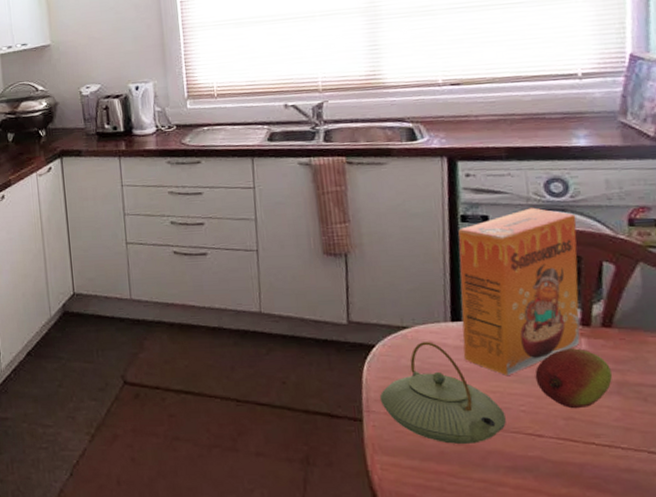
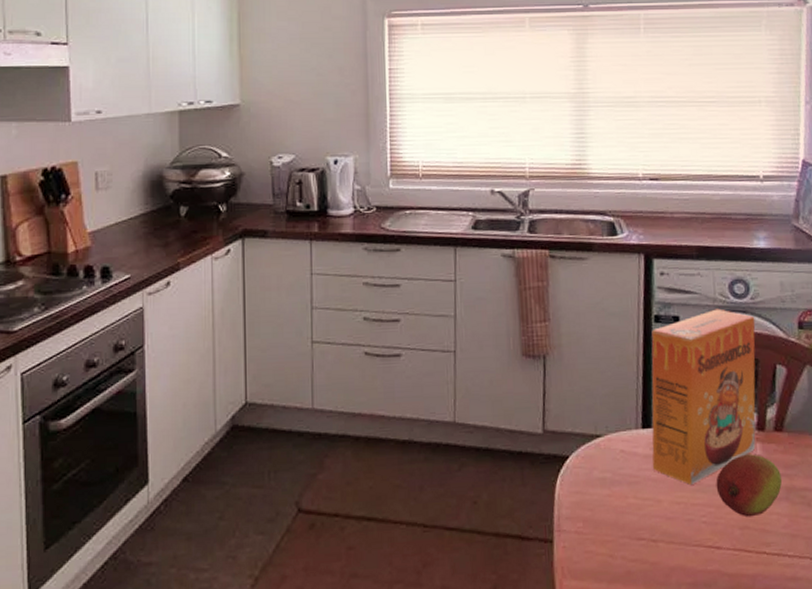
teapot: present [379,342,506,444] -> none [571,451,689,562]

